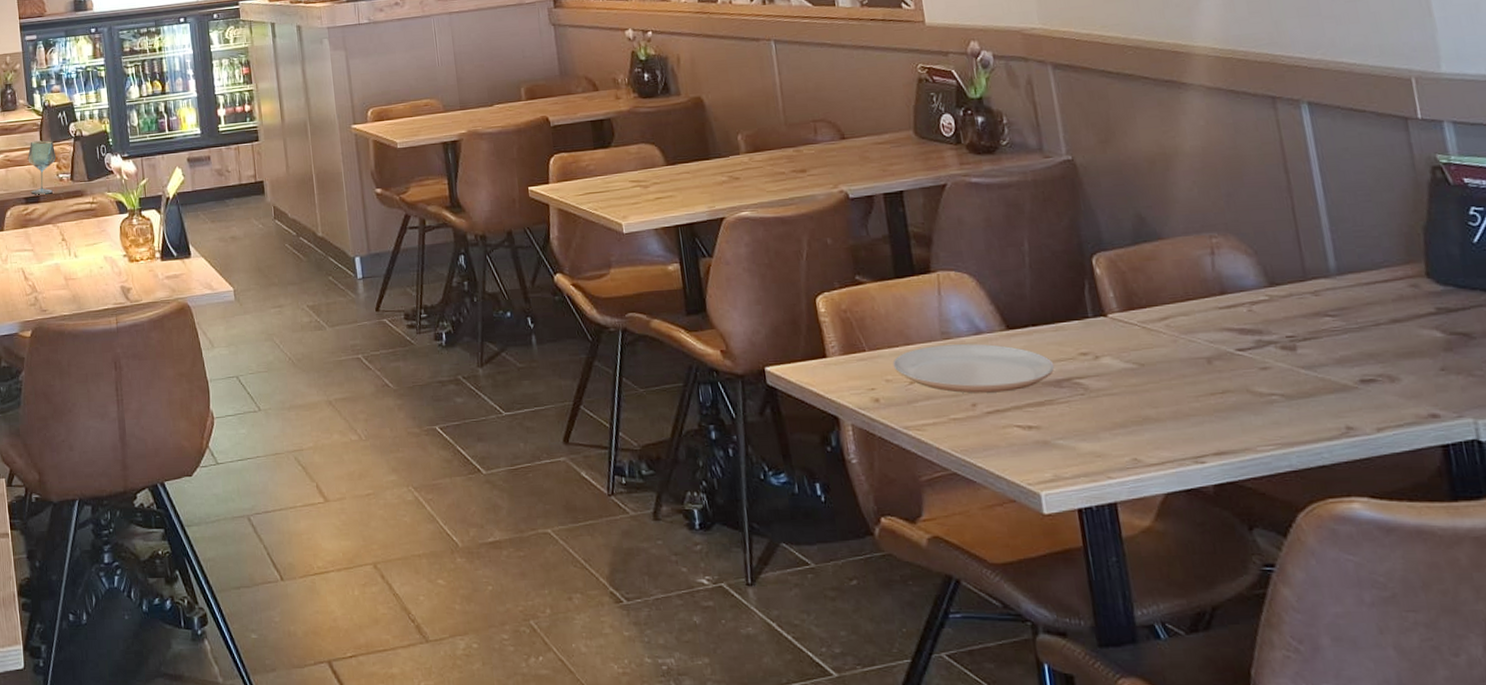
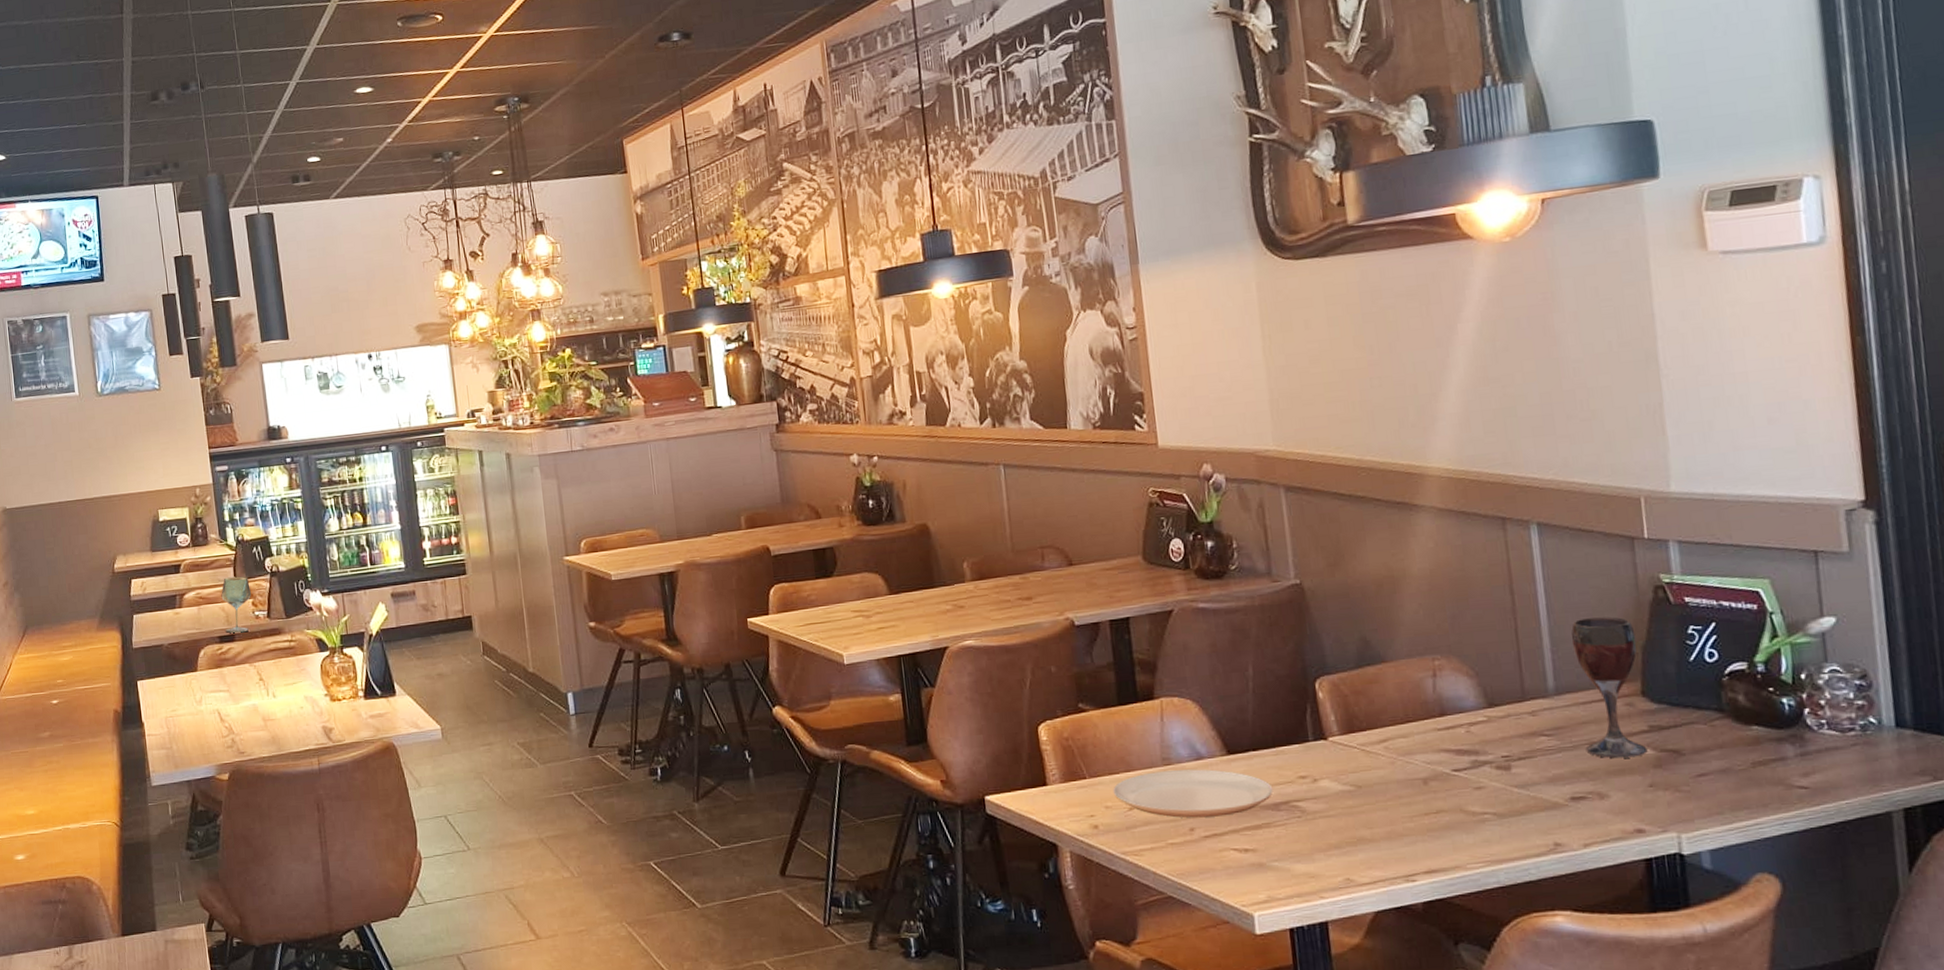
cup: none [1349,197,1437,341] -> present [1571,616,1648,759]

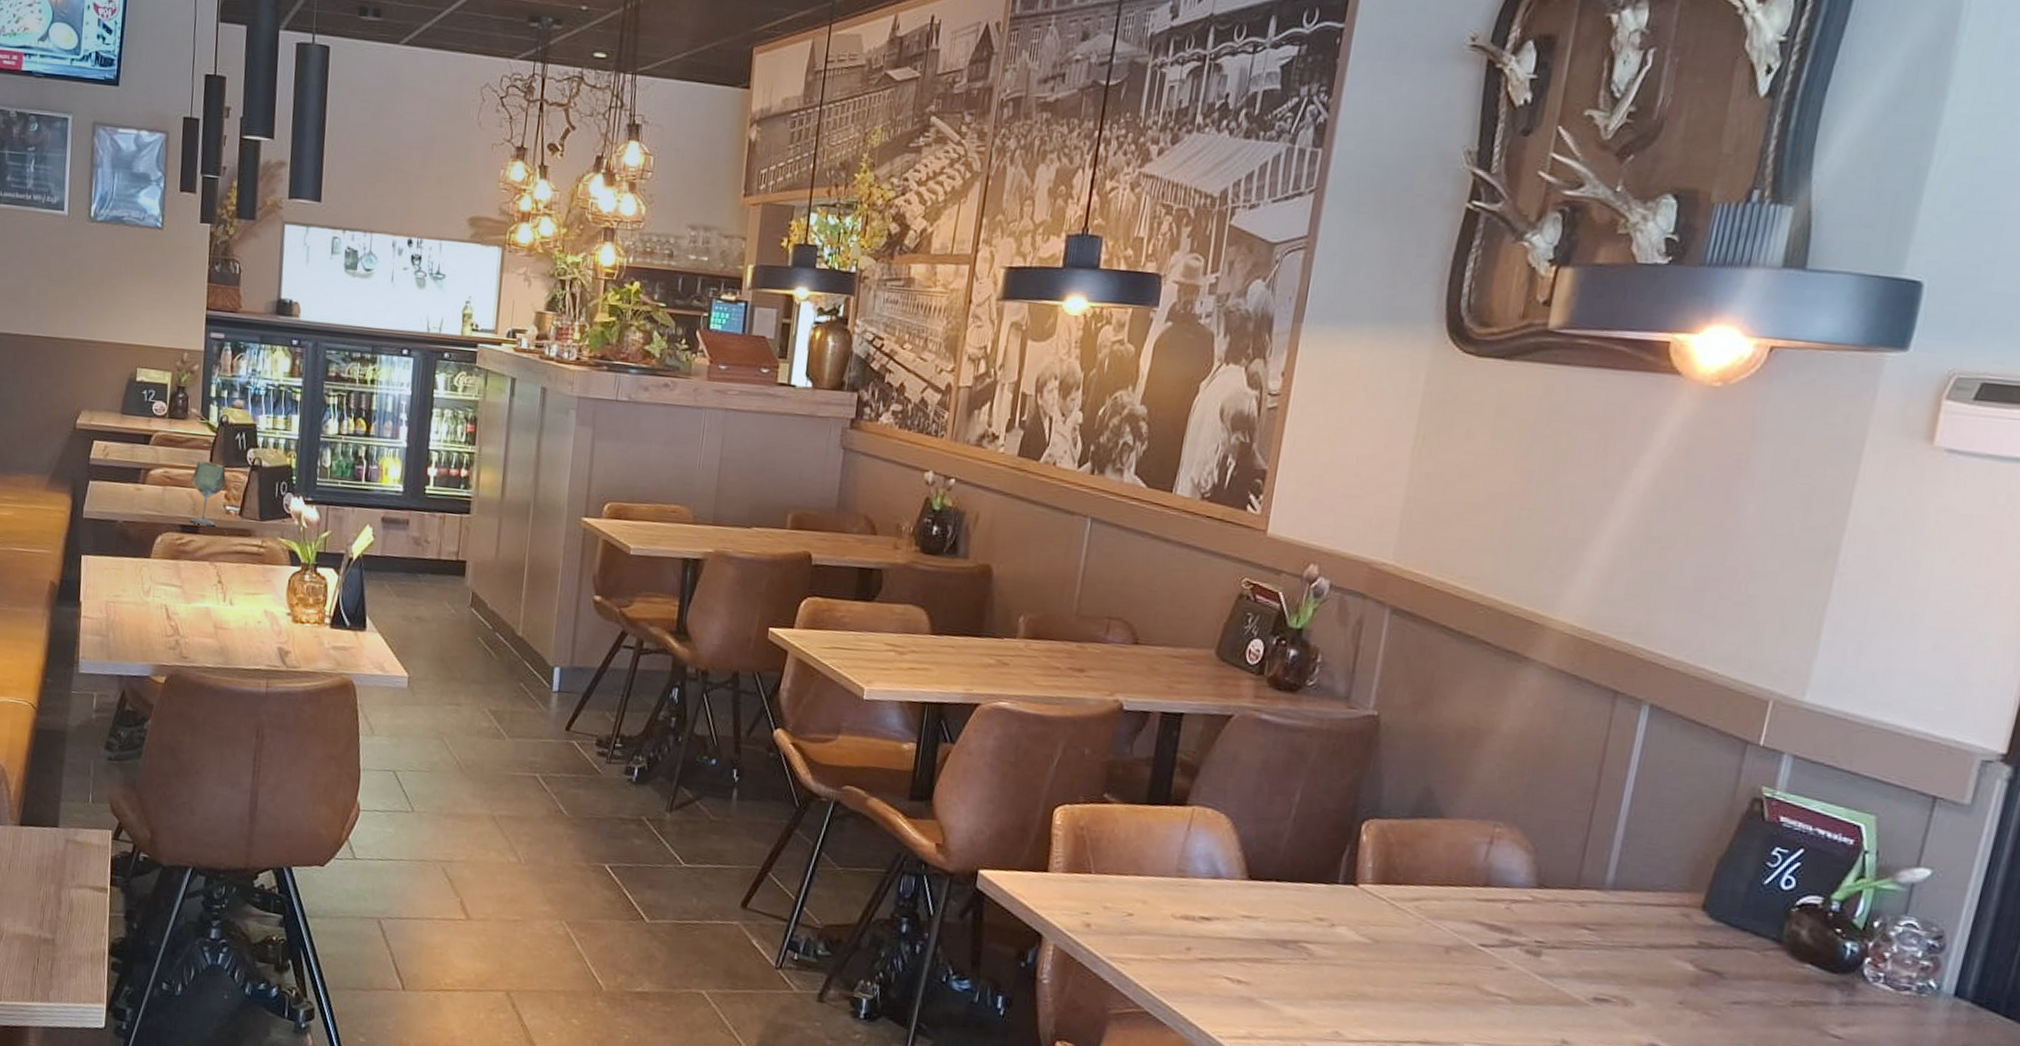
plate: present [1113,769,1274,818] -> none [1116,881,1286,943]
cup: present [1571,616,1648,759] -> none [1624,816,1717,971]

